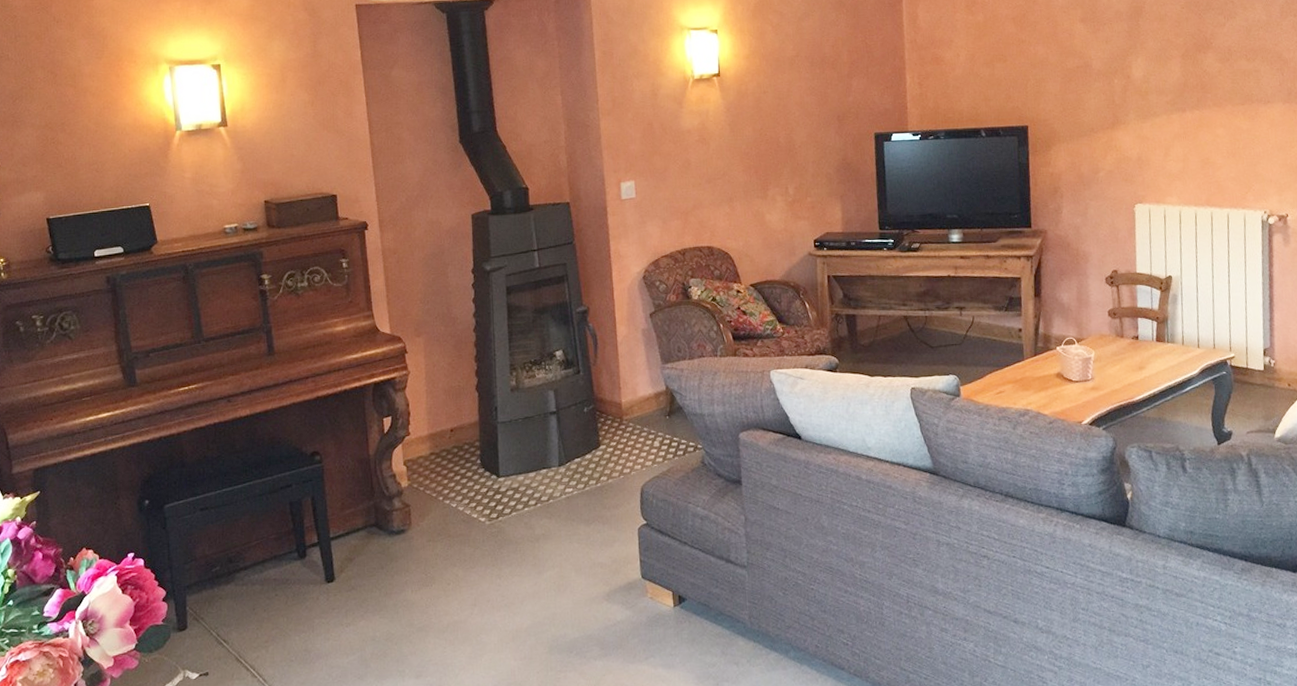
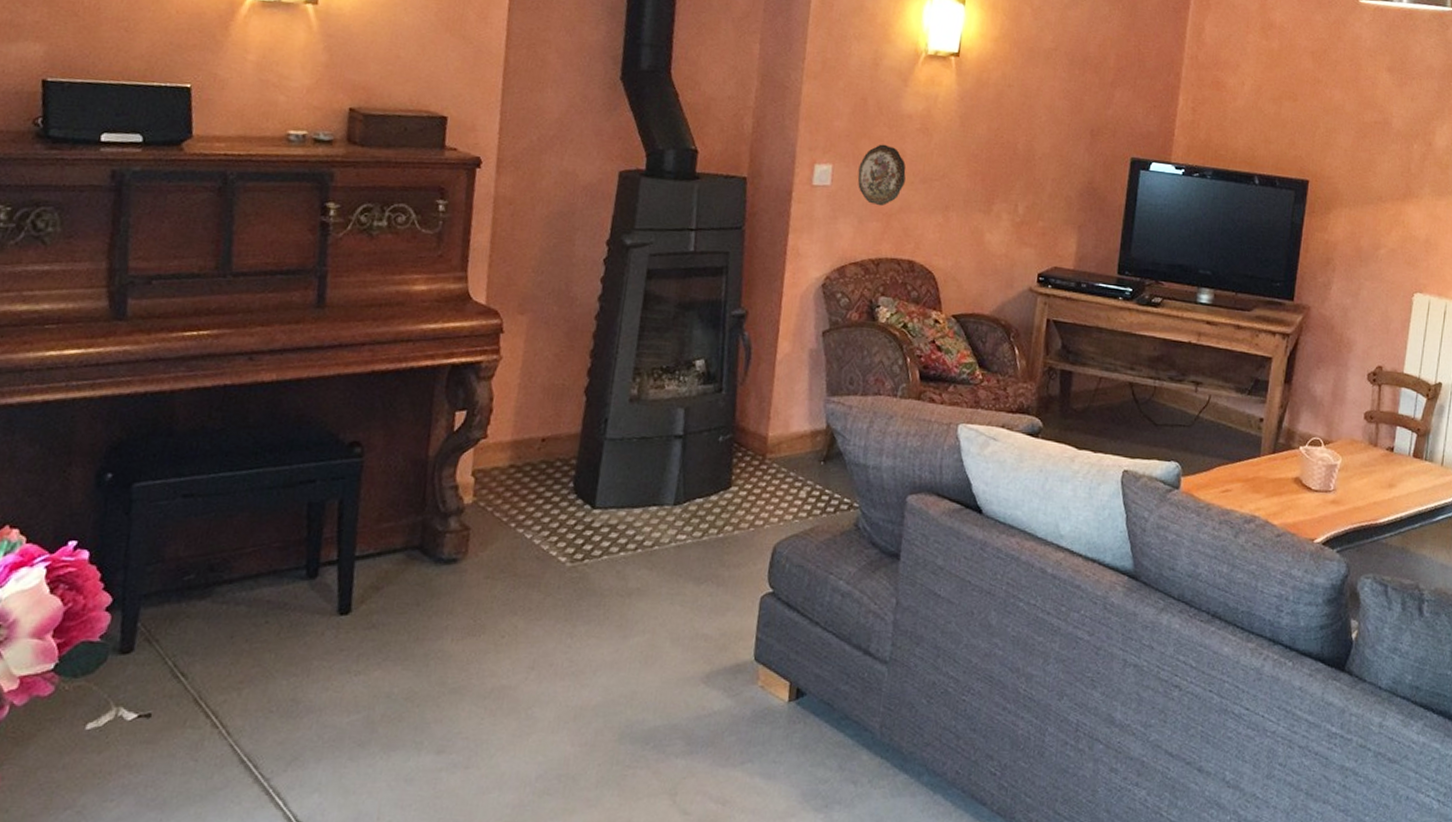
decorative plate: none [655,157,694,207] -> present [857,144,906,207]

